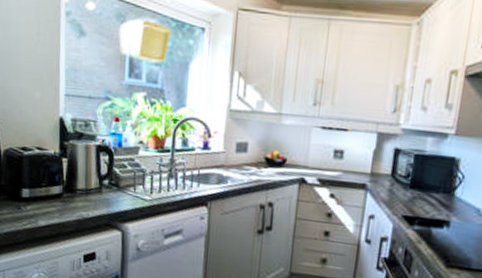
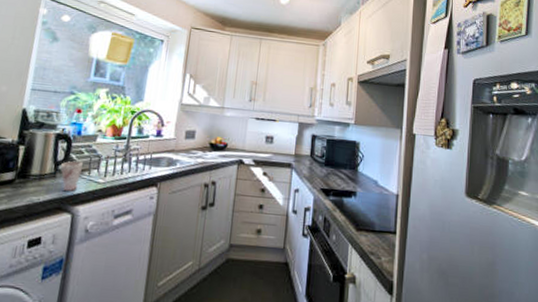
cup: none [104,175,128,208] -> present [60,160,84,191]

